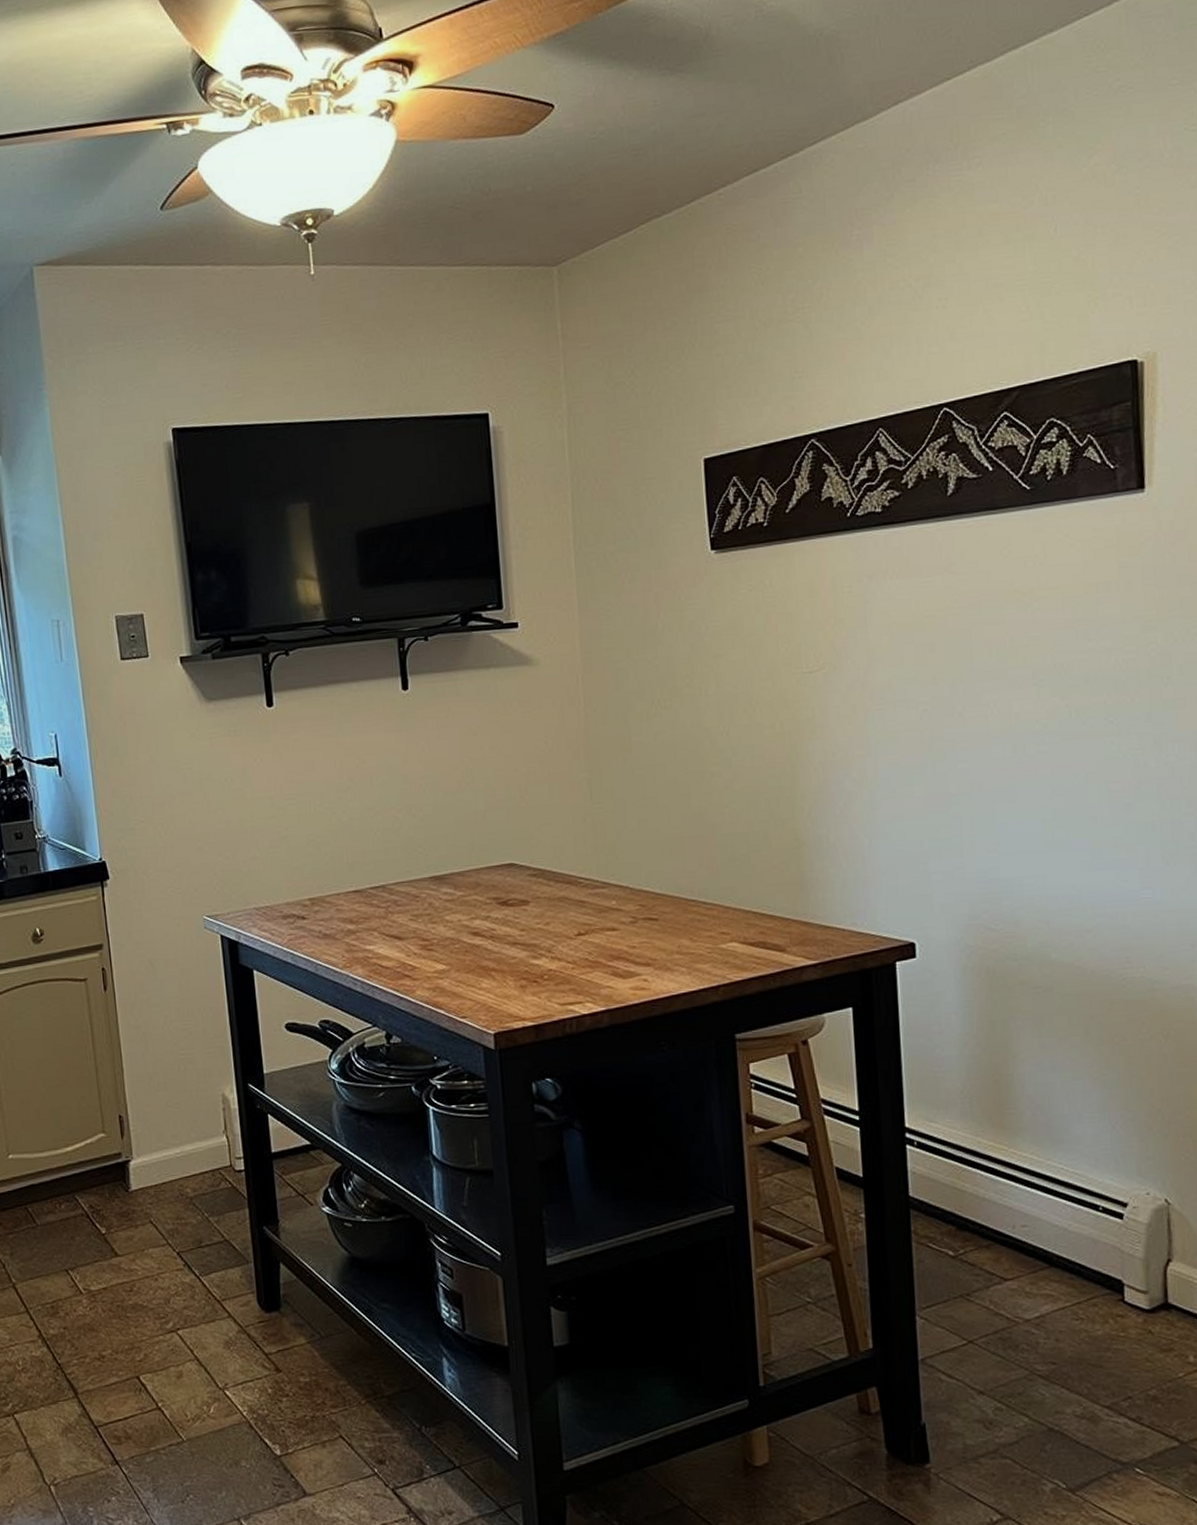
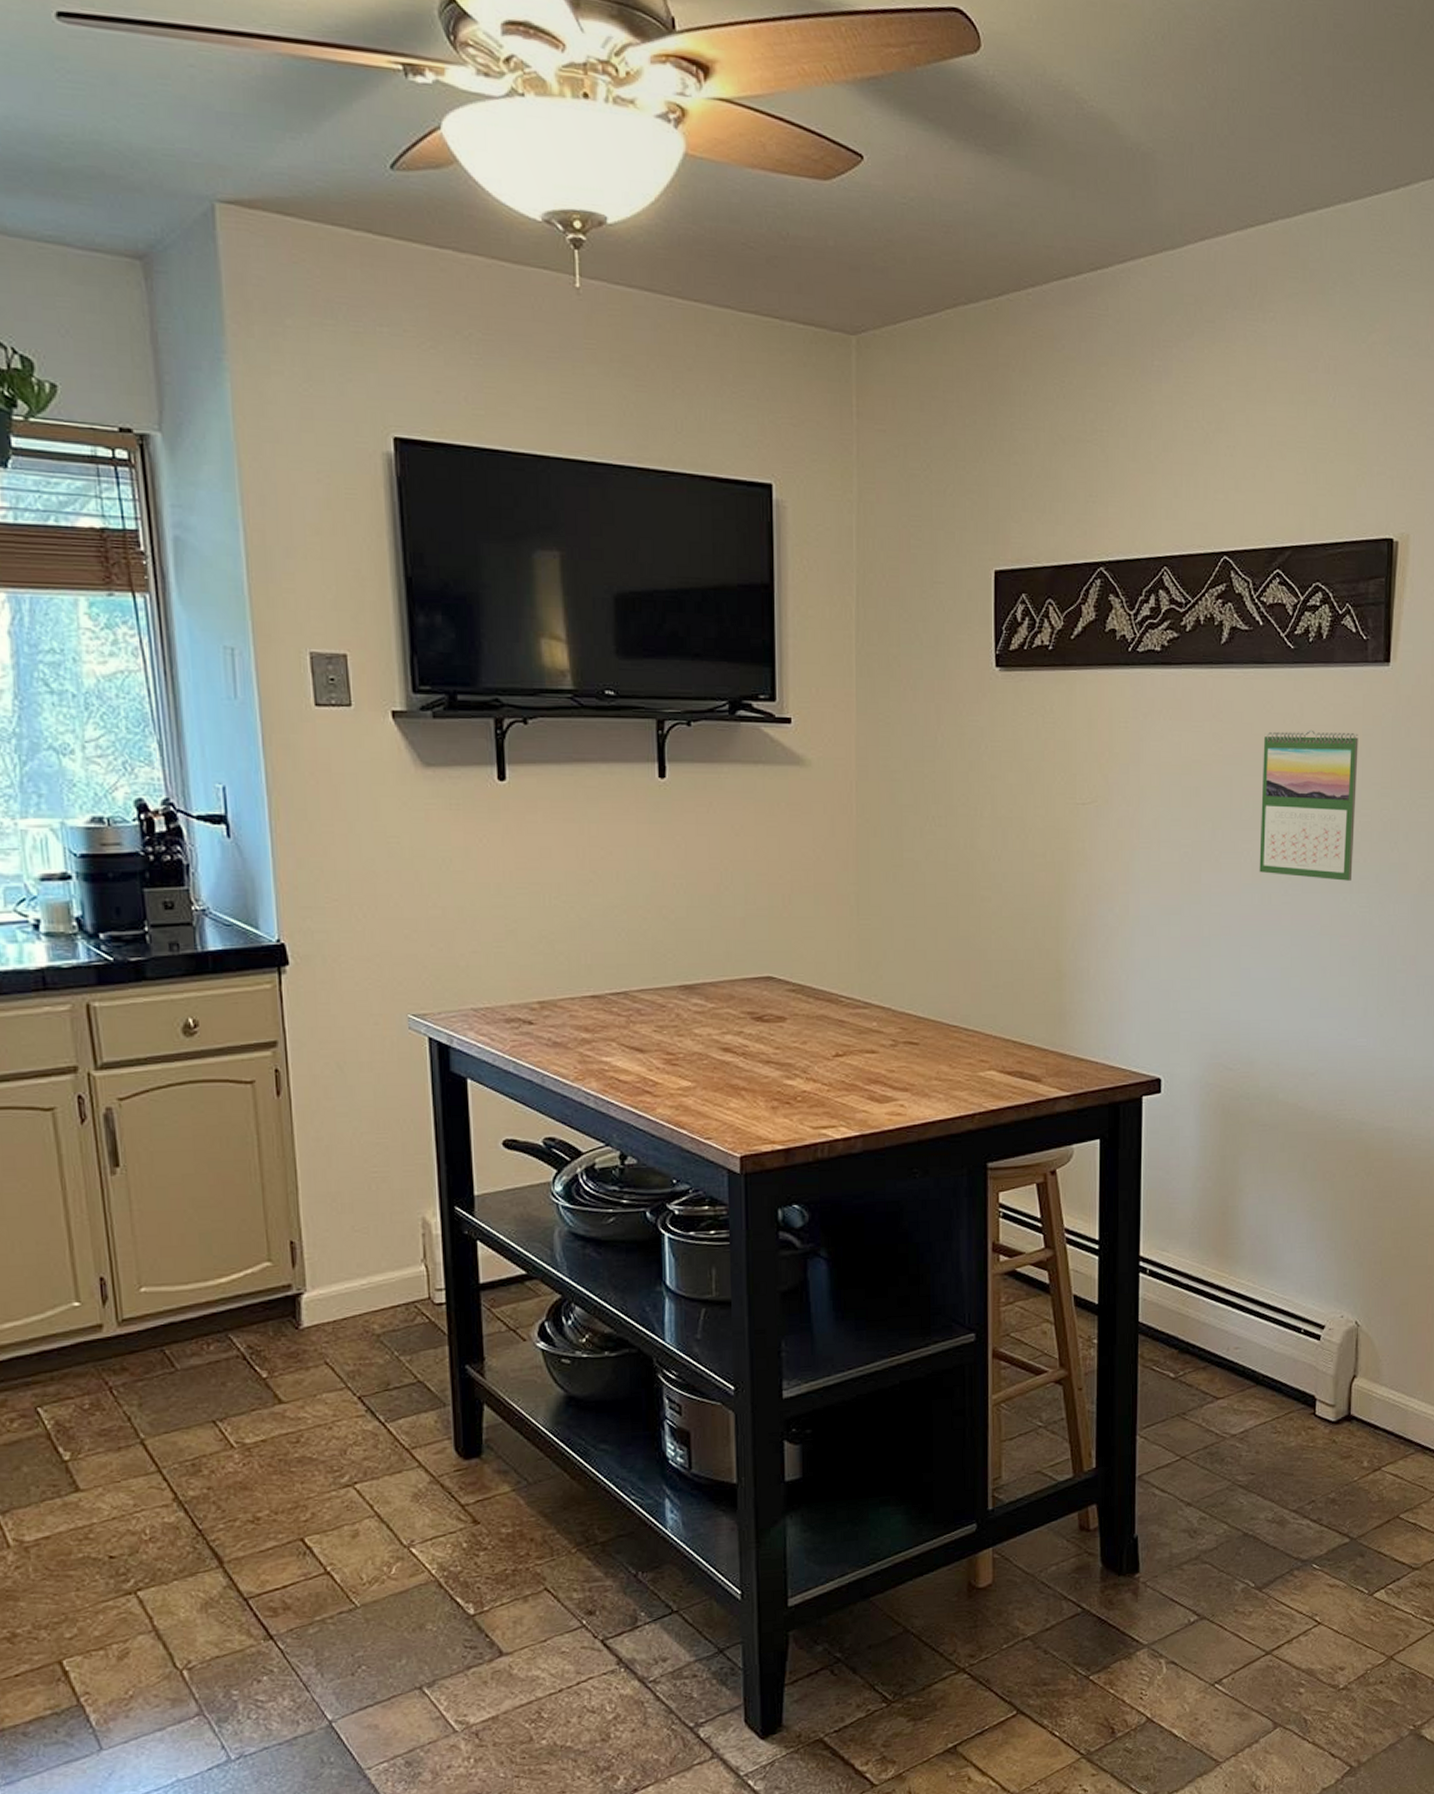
calendar: none [1003,567,1119,724] -> present [1259,729,1359,881]

